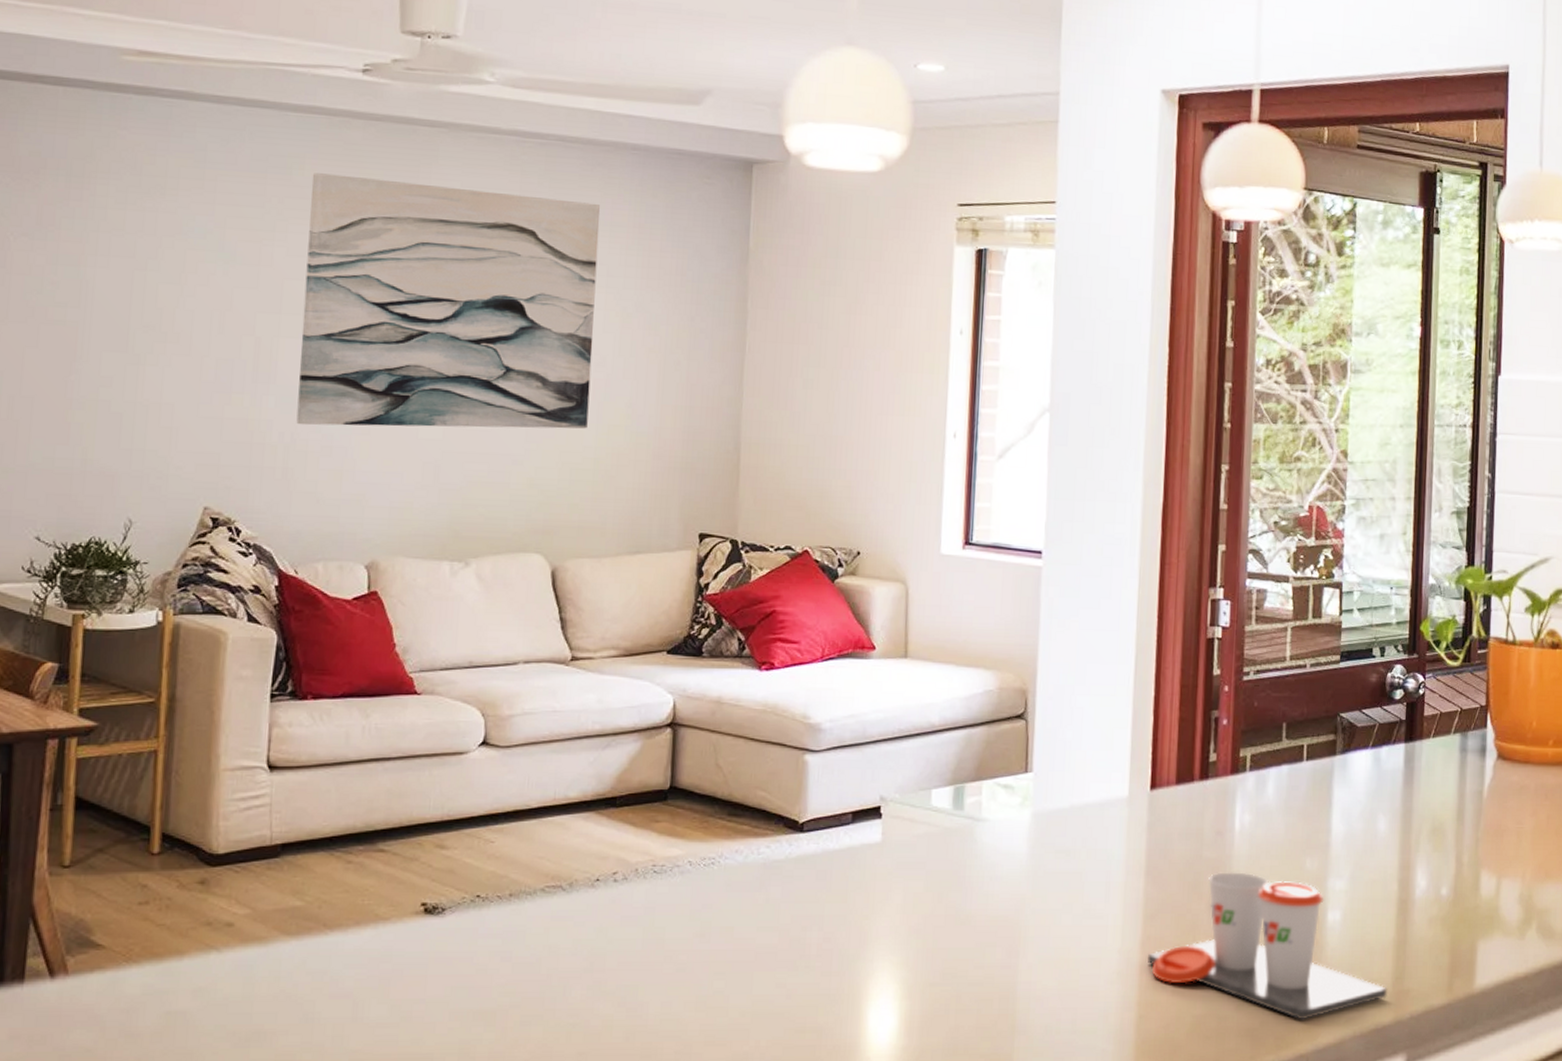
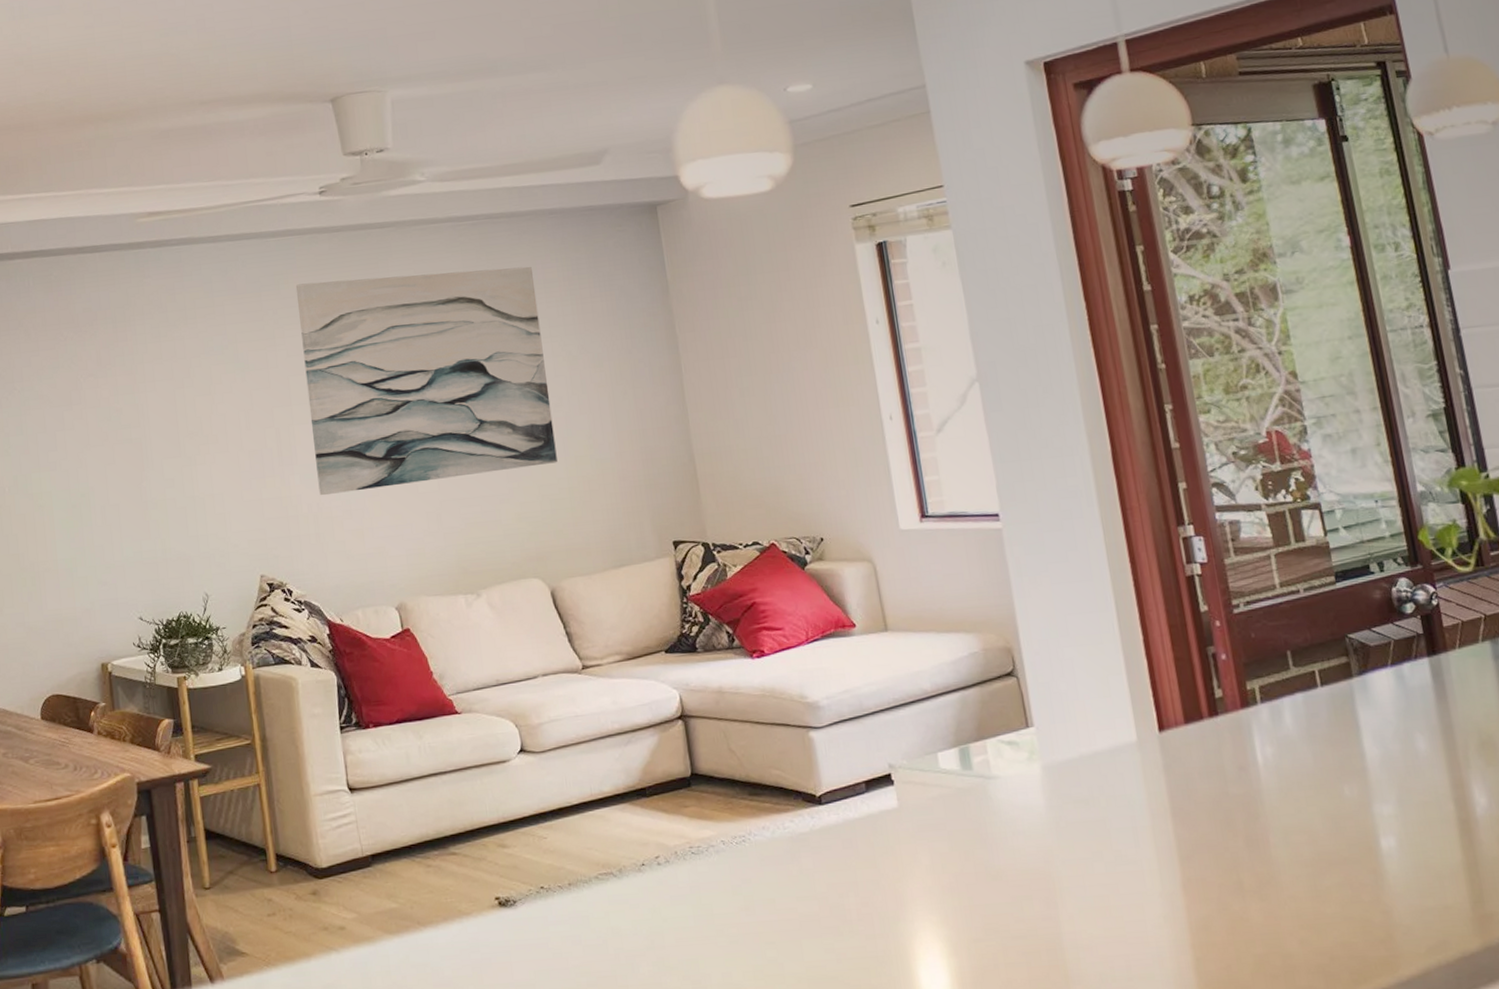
cup: present [1148,872,1388,1020] -> none [1192,805,1468,953]

